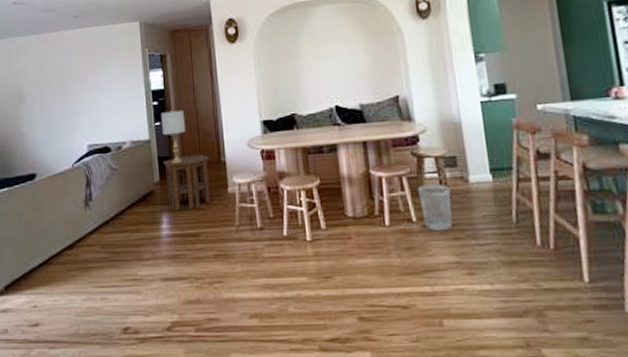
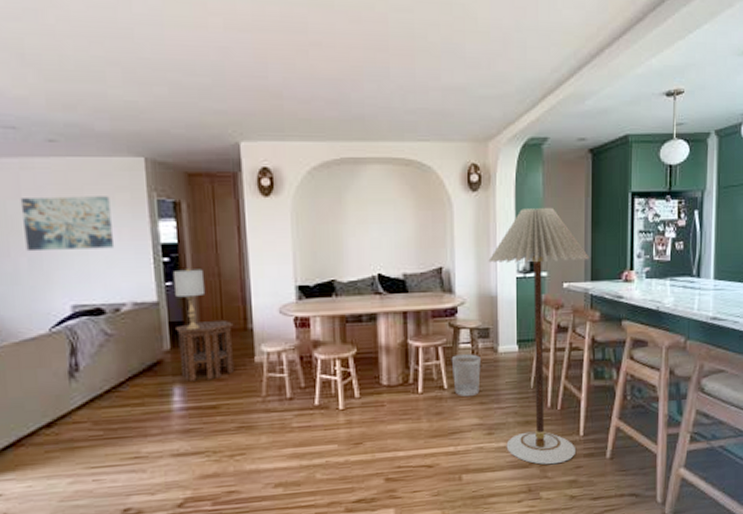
wall art: none [55,55,118,103] -> present [20,196,115,252]
floor lamp: none [447,26,582,316] -> present [488,207,590,465]

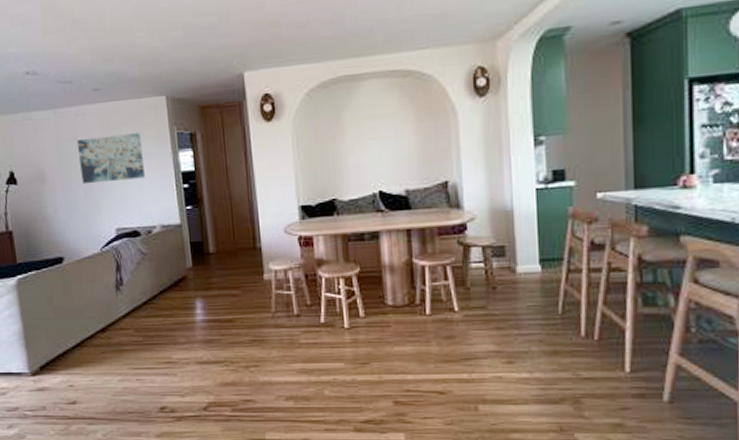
lamp: present [172,269,206,331] -> none [191,193,220,250]
side table: present [176,321,235,382] -> none [196,240,247,296]
wastebasket: present [451,354,481,397] -> none [461,274,496,321]
floor lamp: present [488,207,590,465] -> none [501,105,632,403]

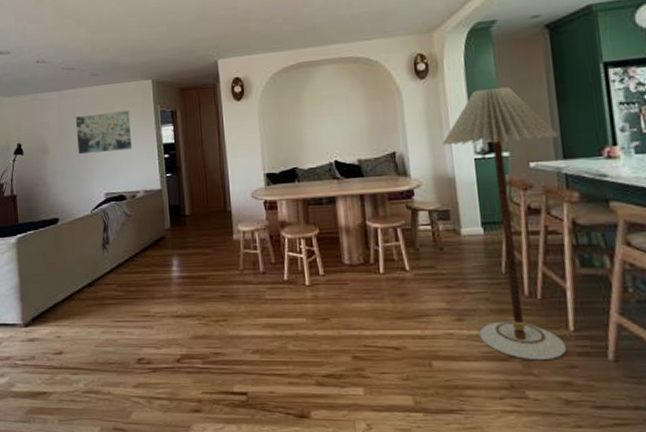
floor lamp: none [501,105,632,403] -> present [442,86,566,361]

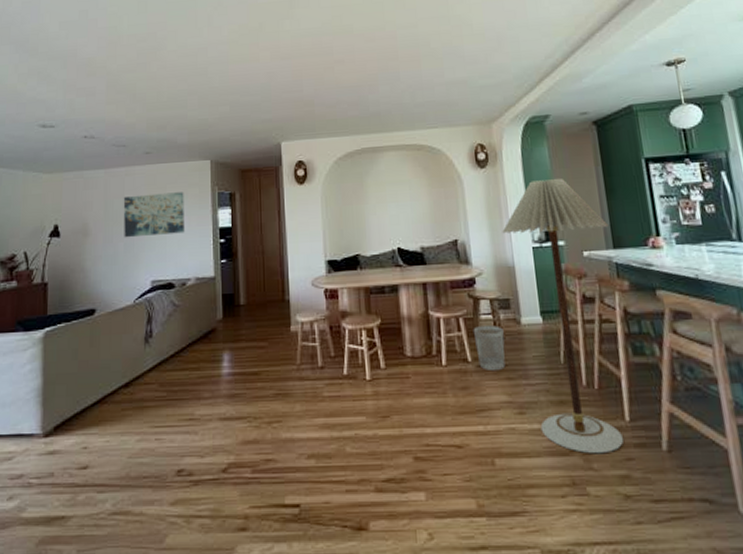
wastebasket: none [411,236,444,280] -> present [473,325,506,372]

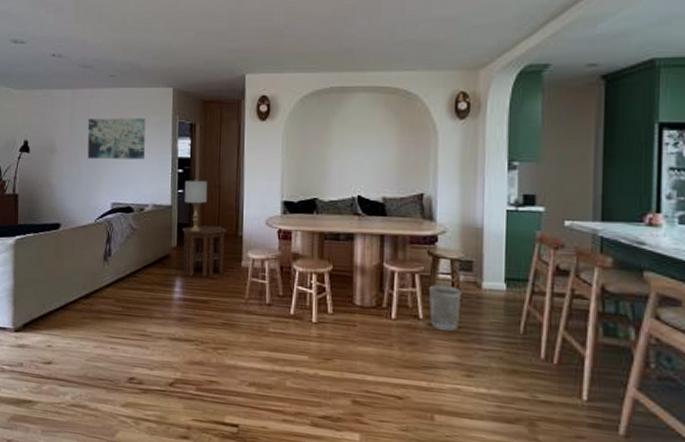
lamp: none [227,247,252,302] -> present [184,180,208,233]
side table: none [227,293,274,349] -> present [182,225,227,278]
floor lamp: present [502,177,623,454] -> none [474,137,600,428]

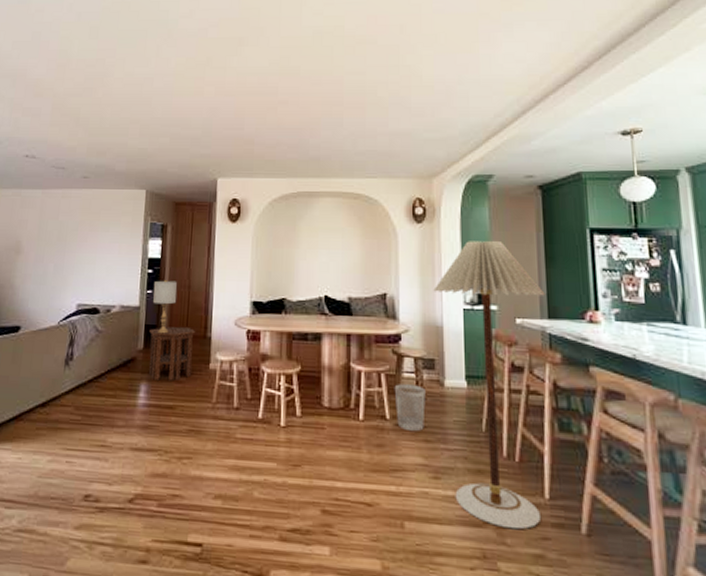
wall art: present [87,118,146,160] -> none [55,218,117,260]
floor lamp: none [474,137,600,428] -> present [433,240,545,530]

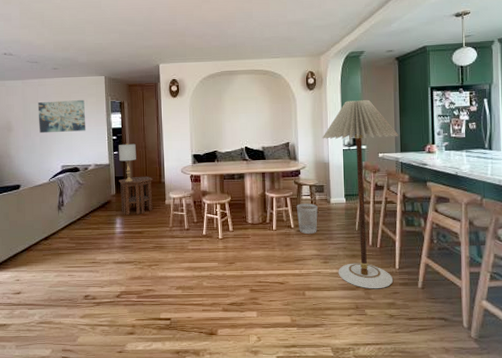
wall art: none [55,218,117,260] -> present [37,100,86,134]

